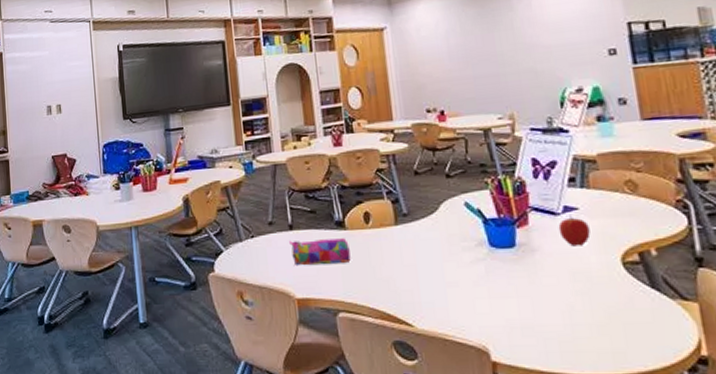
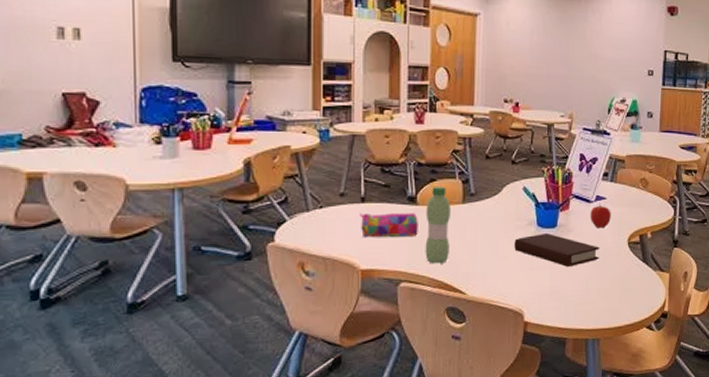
water bottle: none [355,209,388,292] -> present [425,187,452,264]
book: none [463,255,583,295] -> present [514,234,600,267]

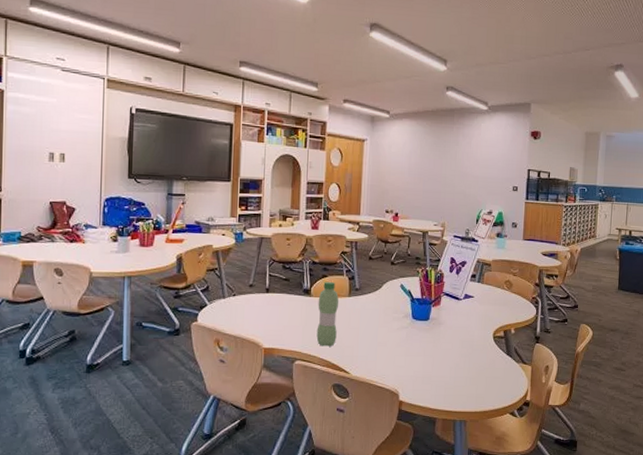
pencil case: present [360,212,418,238] -> none [264,301,312,323]
book: present [514,234,600,267] -> none [392,325,467,355]
apple: present [590,203,611,229] -> none [459,301,478,323]

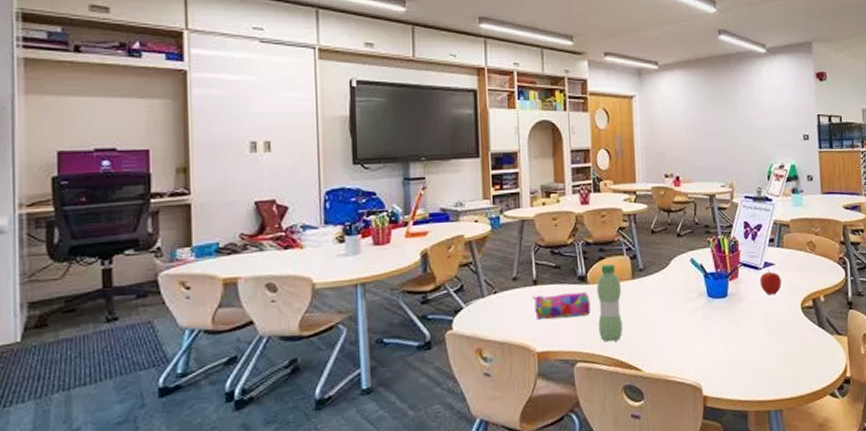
pencil case: none [264,301,312,323] -> present [533,292,590,321]
apple: none [459,301,478,323] -> present [759,270,782,296]

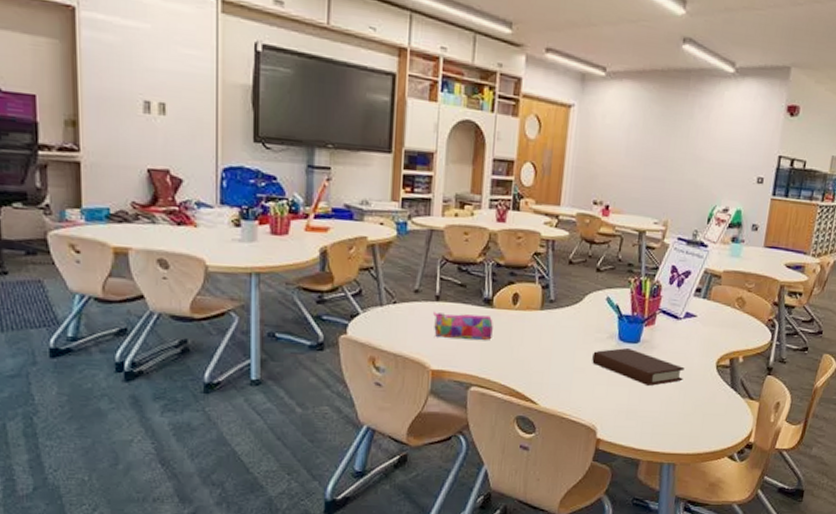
water bottle: present [596,264,623,342] -> none [498,290,529,371]
book: none [686,303,774,337] -> present [592,348,685,386]
apple: present [759,270,782,296] -> none [676,321,701,348]

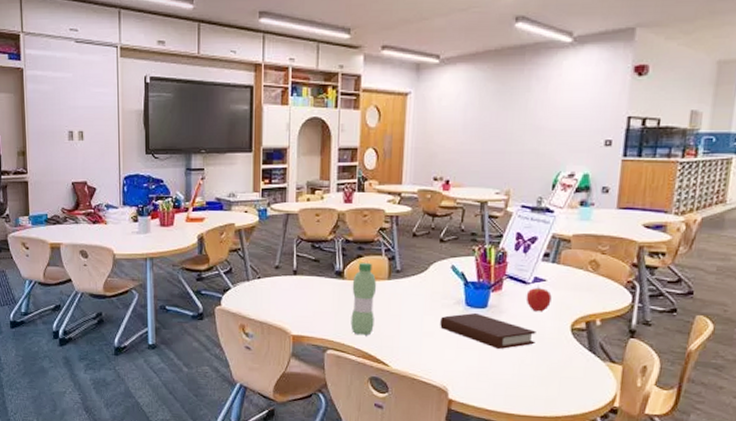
pencil case: present [433,311,493,340] -> none [292,284,345,309]
water bottle: none [498,290,529,371] -> present [350,263,377,336]
apple: none [676,321,701,348] -> present [526,285,552,312]

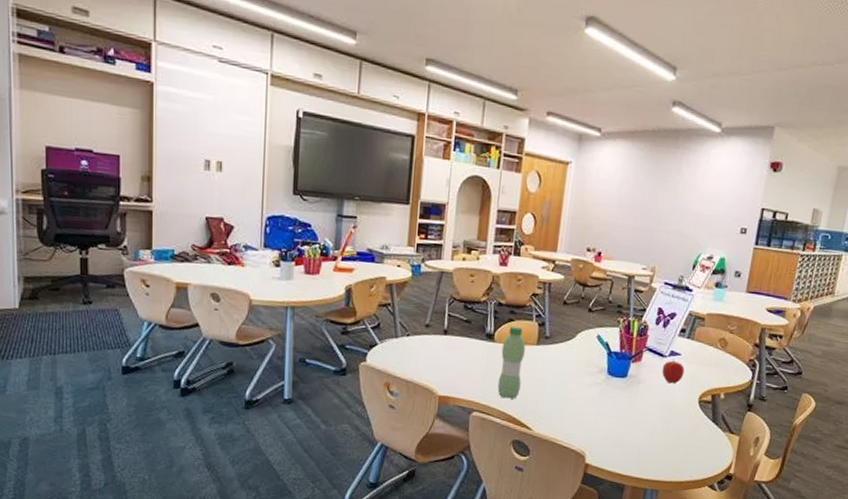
book: present [440,313,536,349] -> none [582,382,669,417]

